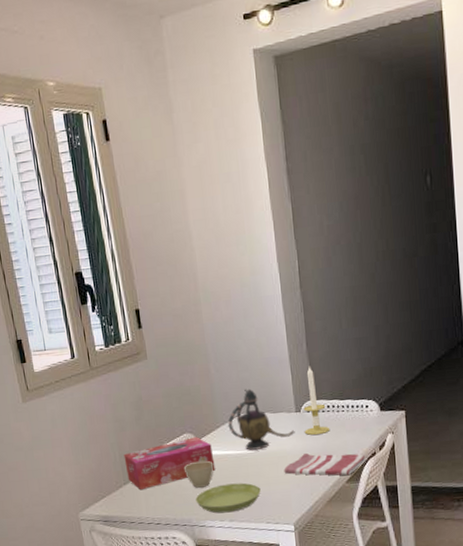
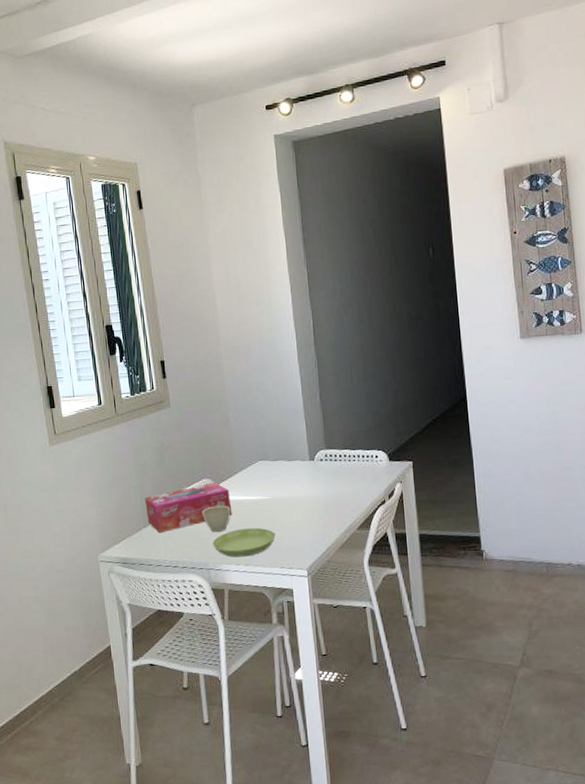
teapot: present [228,388,295,450] -> none [245,437,309,496]
dish towel: present [284,452,366,476] -> none [298,499,376,523]
candle: present [303,366,330,435] -> none [317,417,342,483]

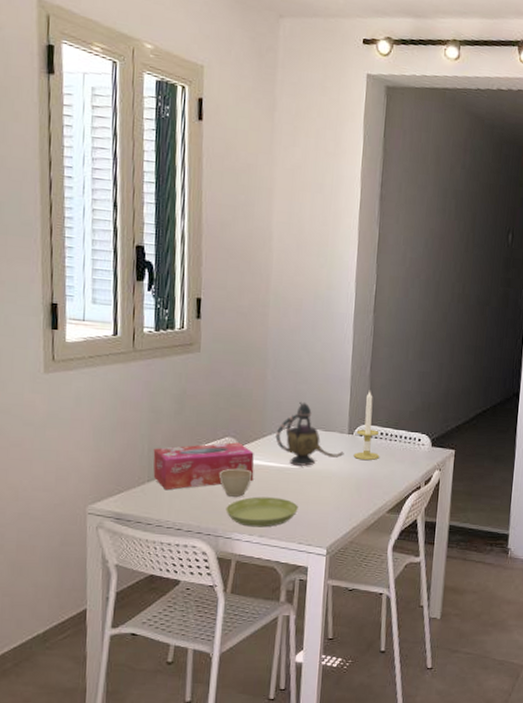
teapot: none [245,437,309,496] -> present [275,401,344,466]
candle: none [317,417,342,483] -> present [353,390,380,461]

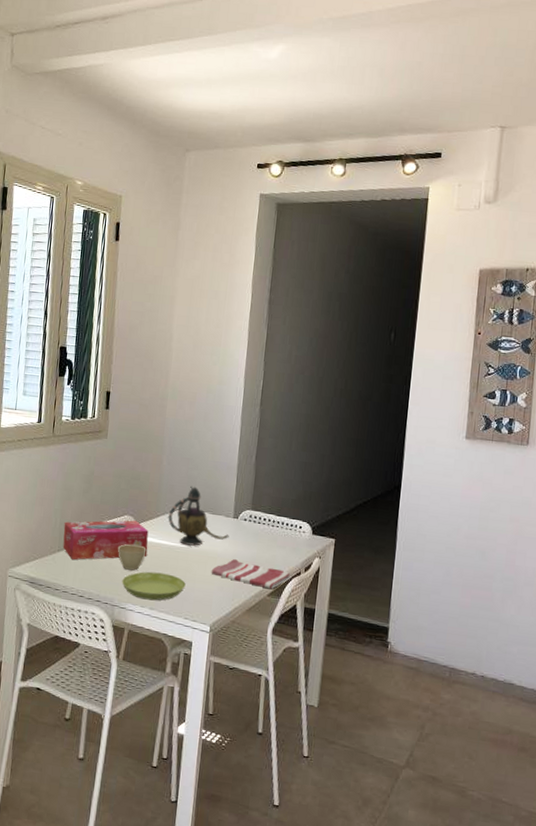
dish towel: none [325,476,410,506] -> present [211,558,291,590]
candle: present [353,390,380,461] -> none [237,477,263,544]

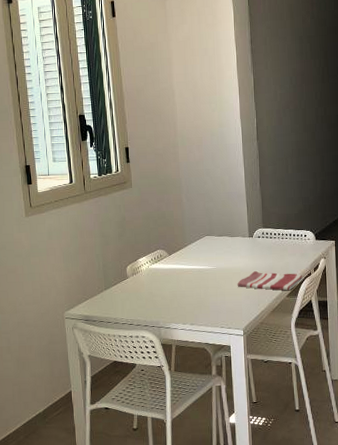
tissue box: present [62,520,149,560] -> none [106,253,182,295]
cup: present [117,544,147,571] -> none [155,273,180,295]
saucer: present [122,571,186,601] -> none [163,293,218,318]
teapot: present [168,486,229,546] -> none [194,216,248,266]

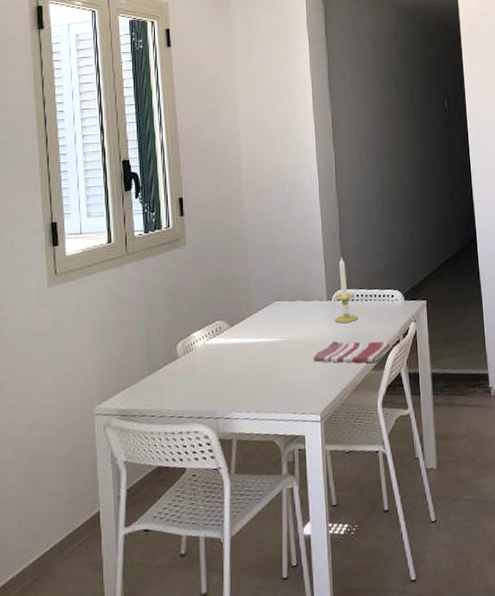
candle: none [255,201,276,257] -> present [334,257,359,323]

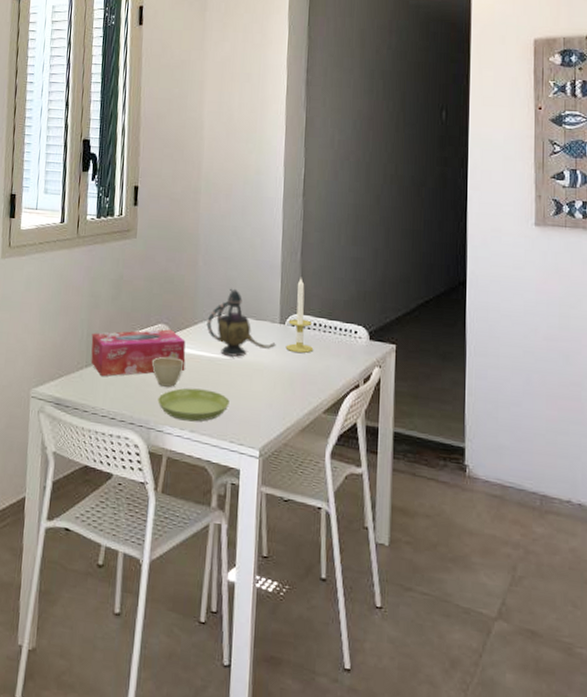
tissue box: none [151,324,245,381] -> present [90,329,186,377]
cup: none [213,348,244,377] -> present [151,356,184,387]
saucer: none [222,371,289,404] -> present [157,388,230,422]
teapot: none [261,277,326,338] -> present [206,288,276,357]
dish towel: present [313,340,391,363] -> none [257,370,348,406]

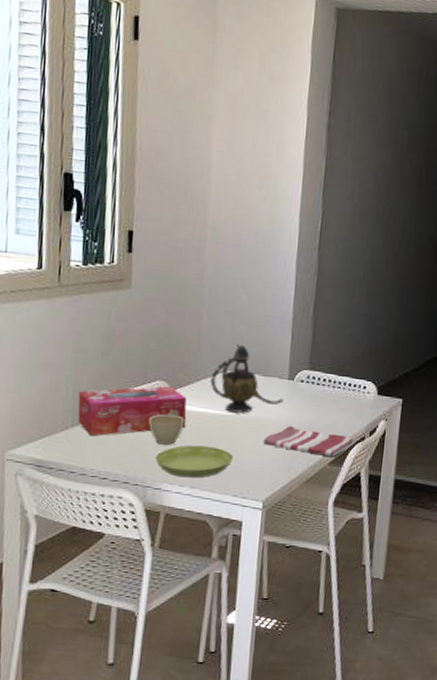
dish towel: none [257,370,348,406] -> present [263,425,354,458]
candle: present [285,277,314,354] -> none [293,333,322,409]

